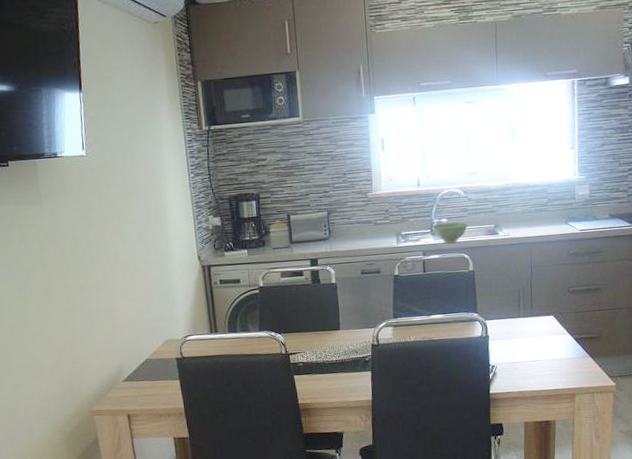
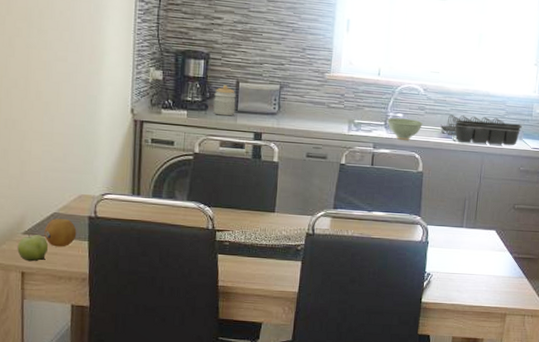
fruit: none [120,380,147,405] -> present [17,233,49,262]
fruit: none [141,363,169,389] -> present [44,219,77,247]
dish rack: none [485,206,566,237] -> present [440,114,522,146]

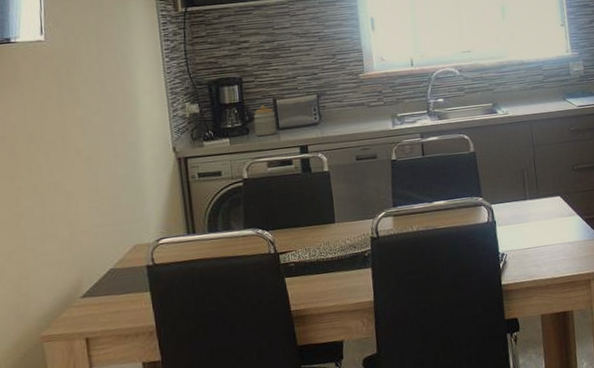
fruit: present [17,233,49,262] -> none [77,295,111,326]
fruit: present [44,219,77,247] -> none [103,273,137,305]
bowl: present [387,117,423,140] -> none [429,101,465,125]
dish rack: present [440,114,522,146] -> none [483,83,563,116]

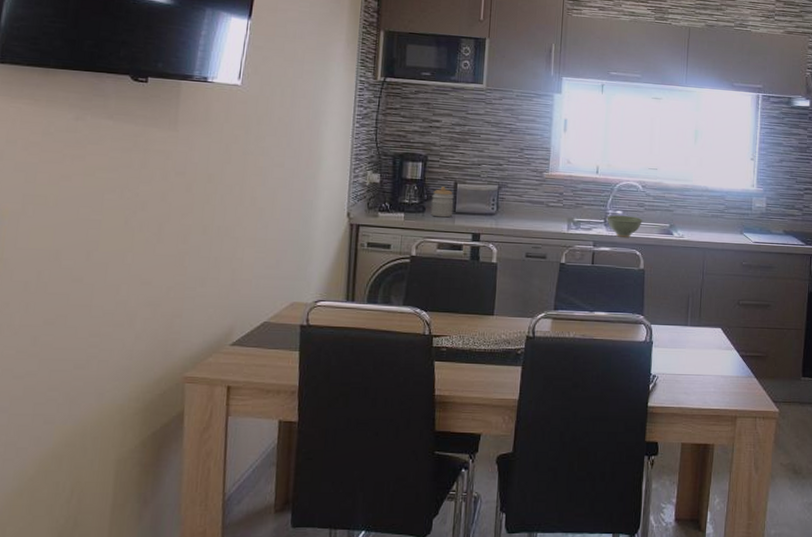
bowl: none [429,101,465,125] -> present [607,215,643,238]

